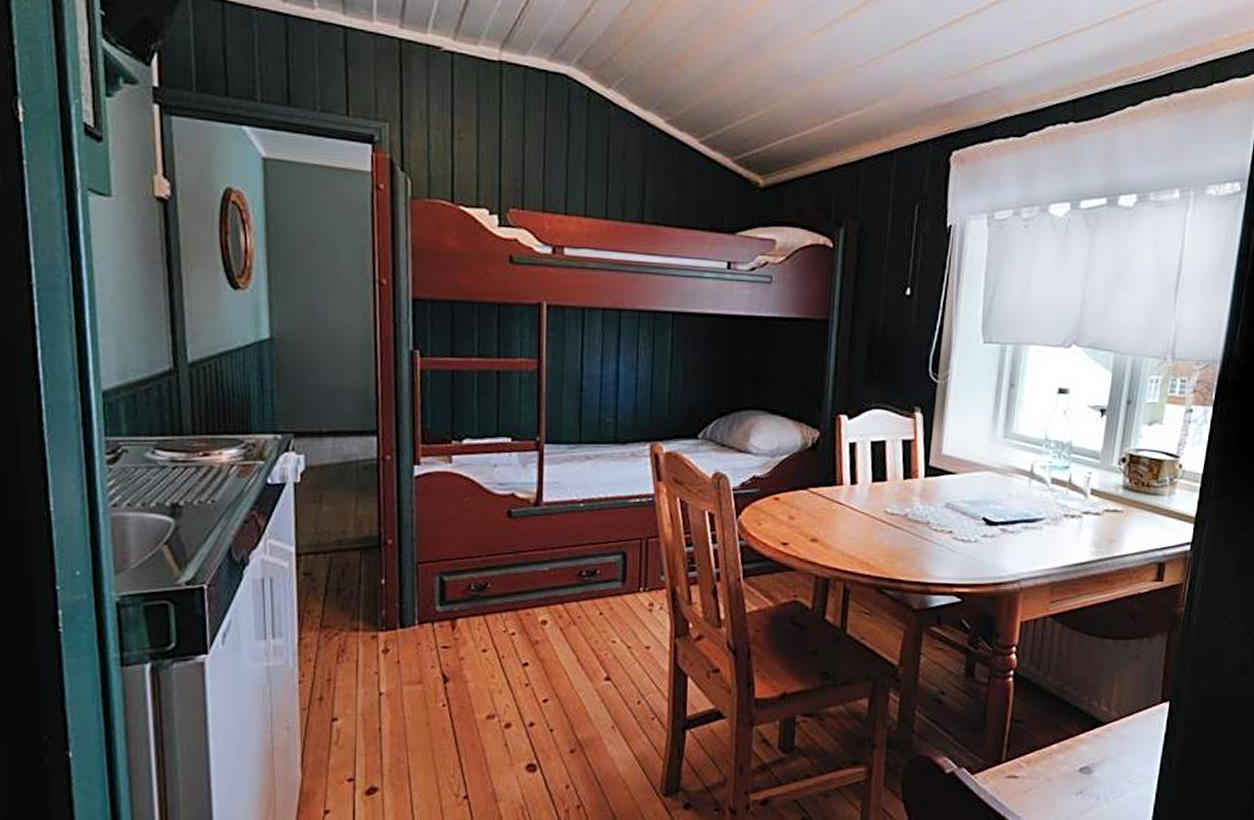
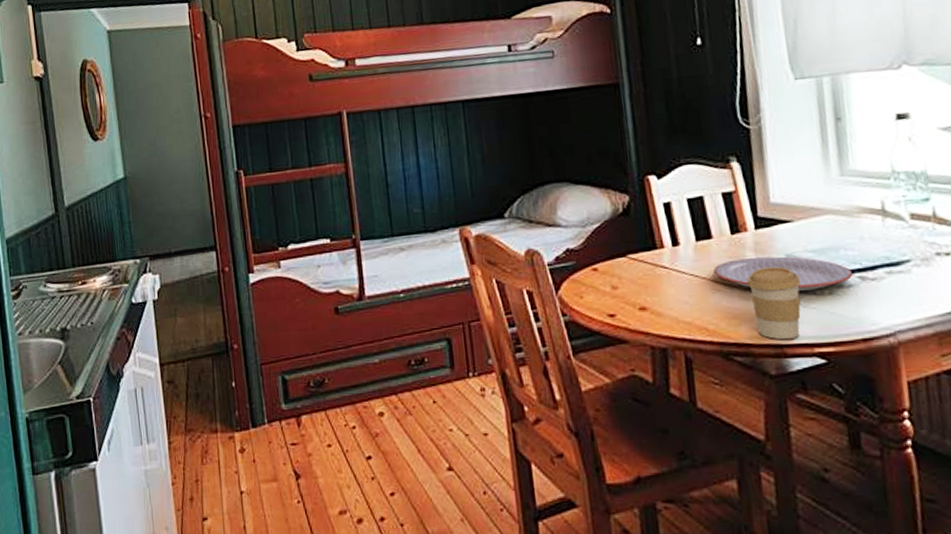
plate: none [882,503,996,537] -> present [714,256,852,291]
coffee cup: none [909,513,954,579] -> present [746,266,801,340]

